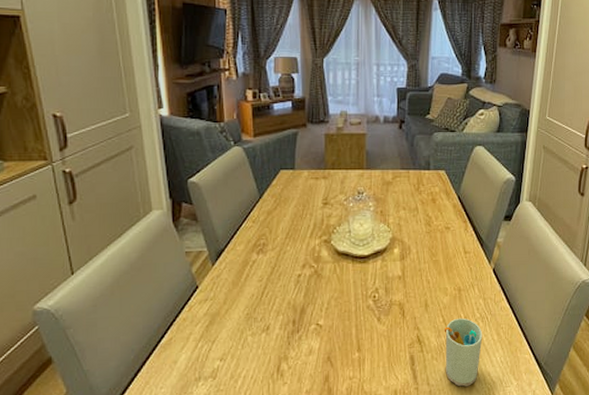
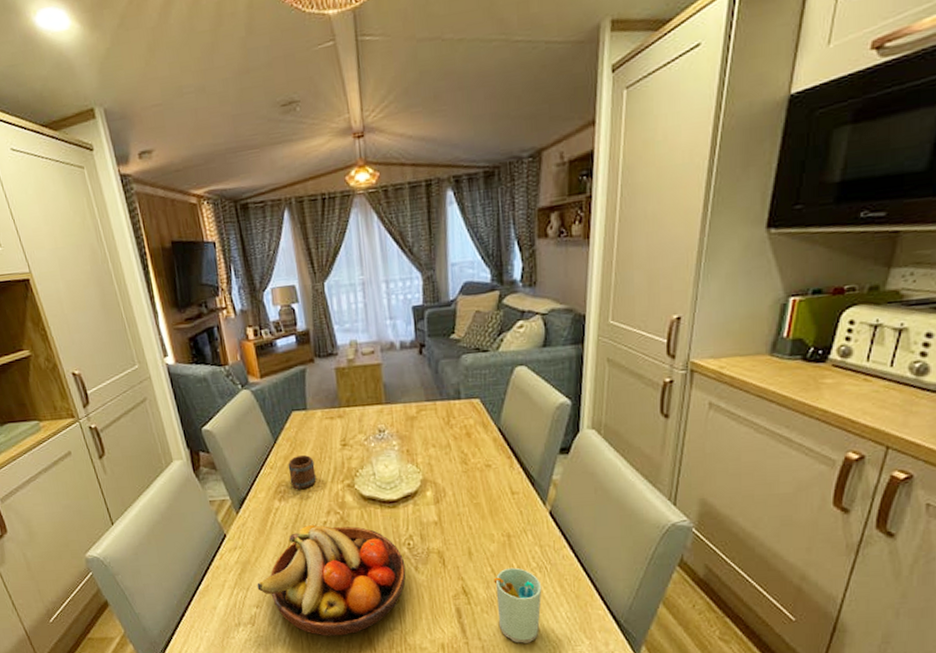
fruit bowl: none [224,278,369,388] -> present [257,525,406,636]
mug: none [270,211,296,244] -> present [288,455,316,490]

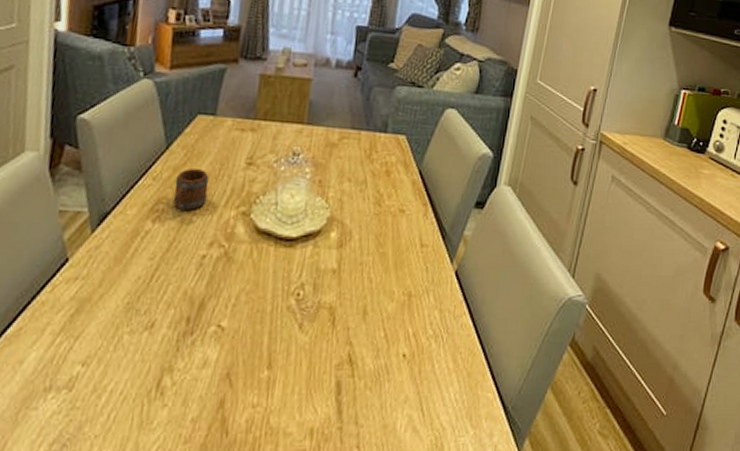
fruit bowl: present [257,525,406,636] -> none [91,258,289,412]
cup: present [493,567,542,644] -> none [381,334,435,431]

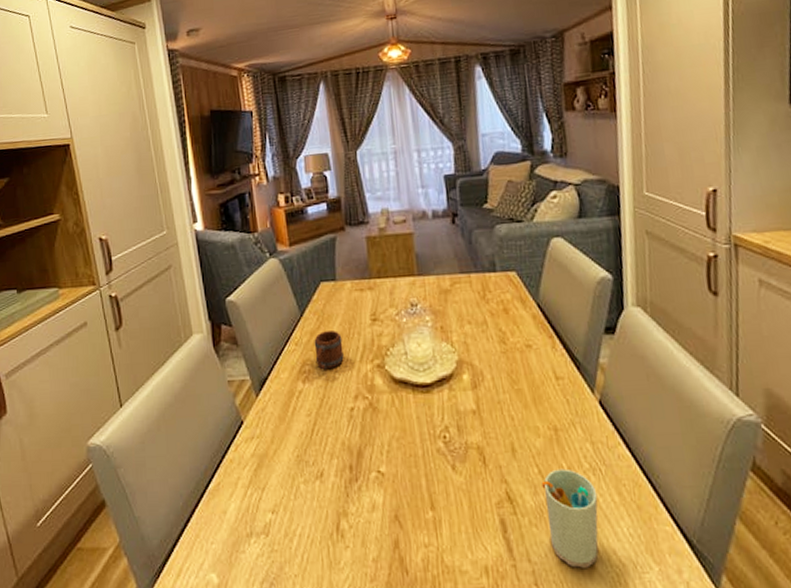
cup: none [381,334,435,431] -> present [541,468,599,568]

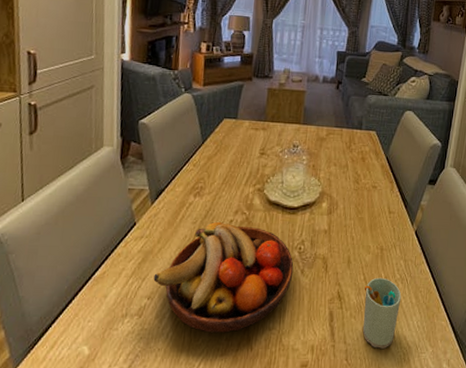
fruit bowl: none [274,412,442,553] -> present [153,222,294,333]
mug: present [314,330,344,370] -> none [208,158,234,189]

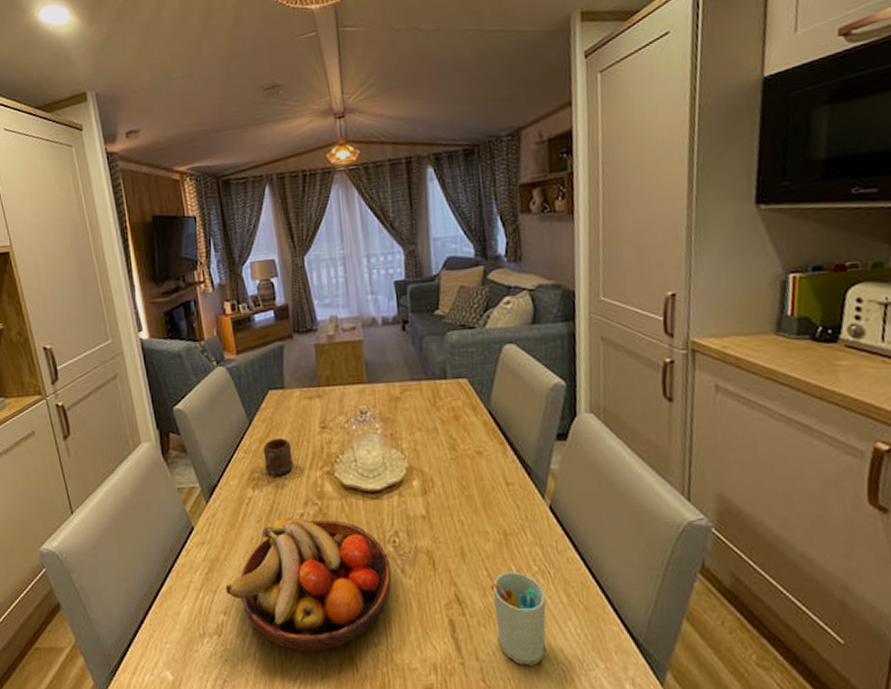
mug: none [208,158,234,189] -> present [263,438,293,477]

